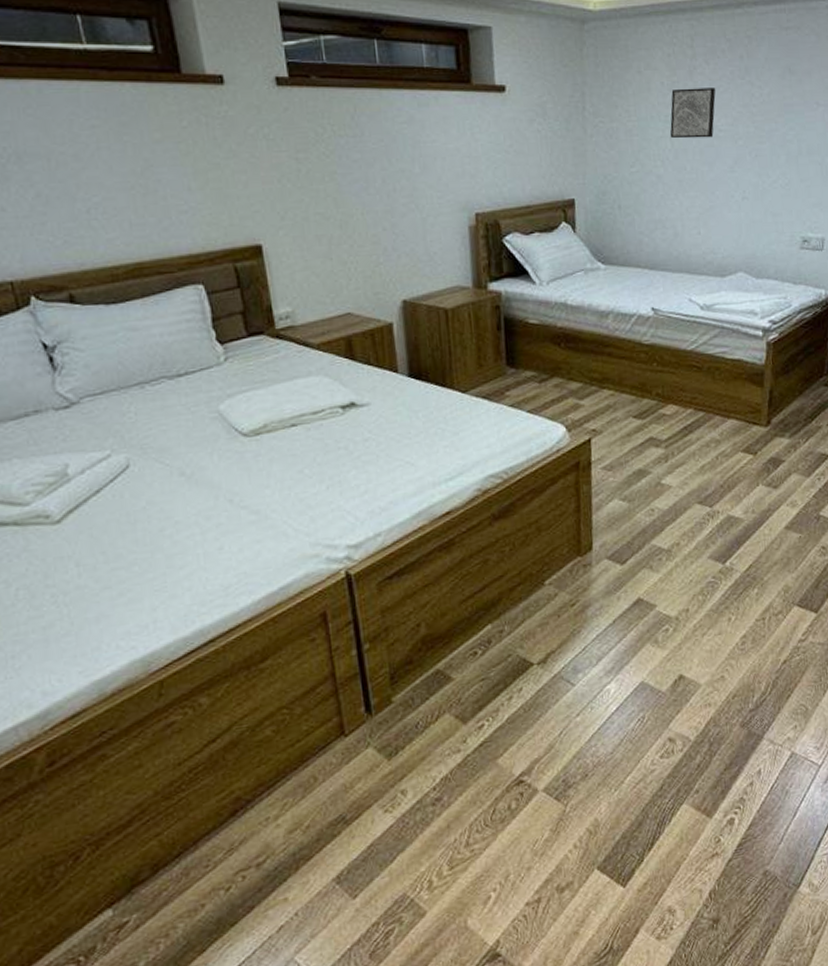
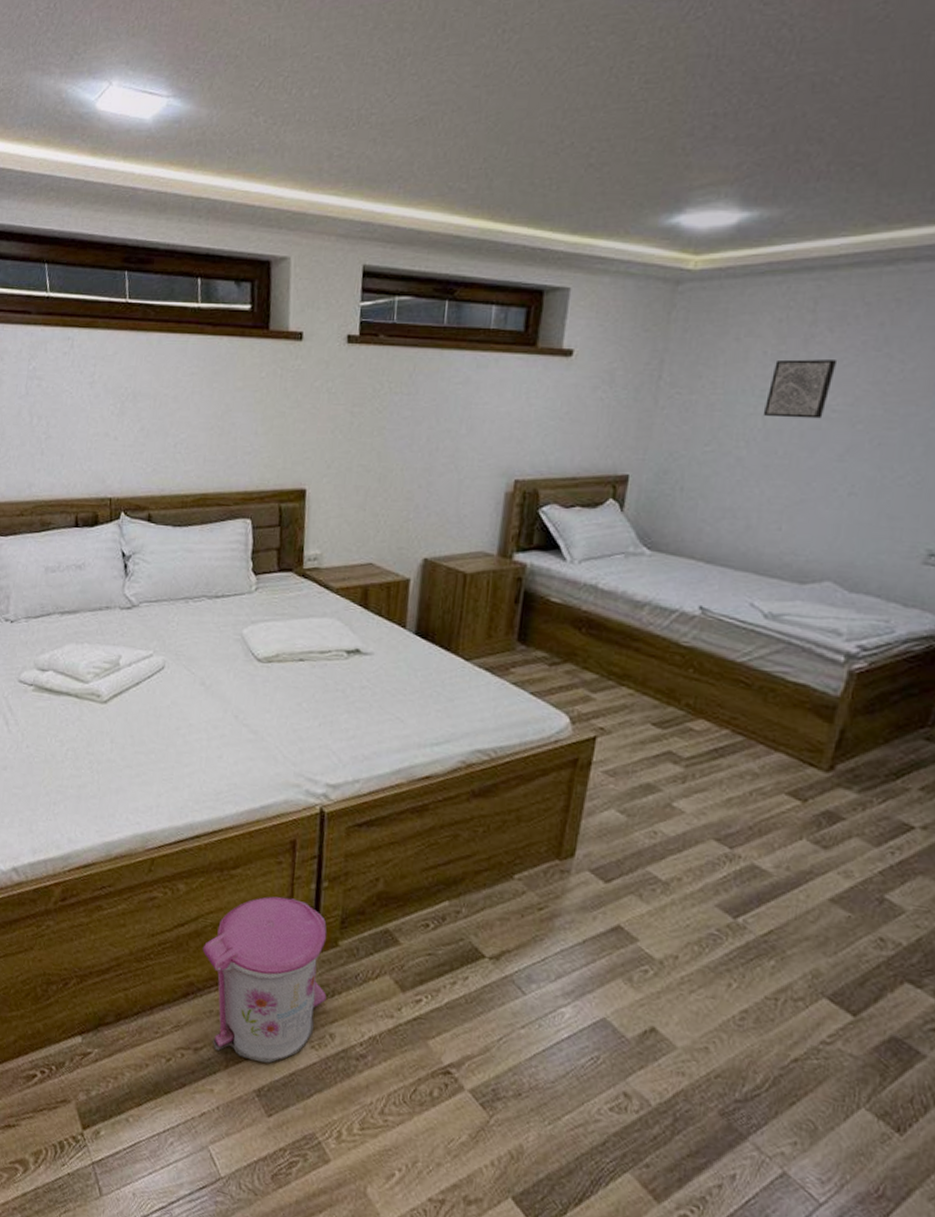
trash can: none [243,671,391,856] -> present [202,896,327,1063]

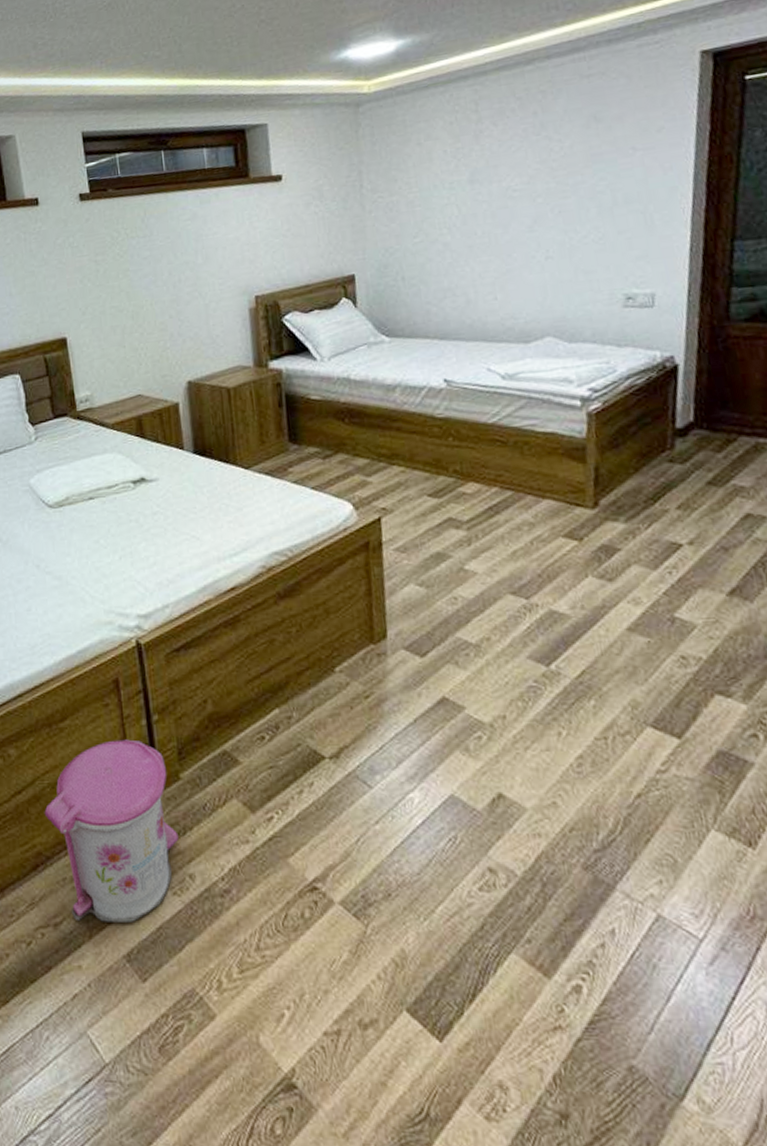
wall art: present [762,359,838,419] -> none [455,148,507,204]

